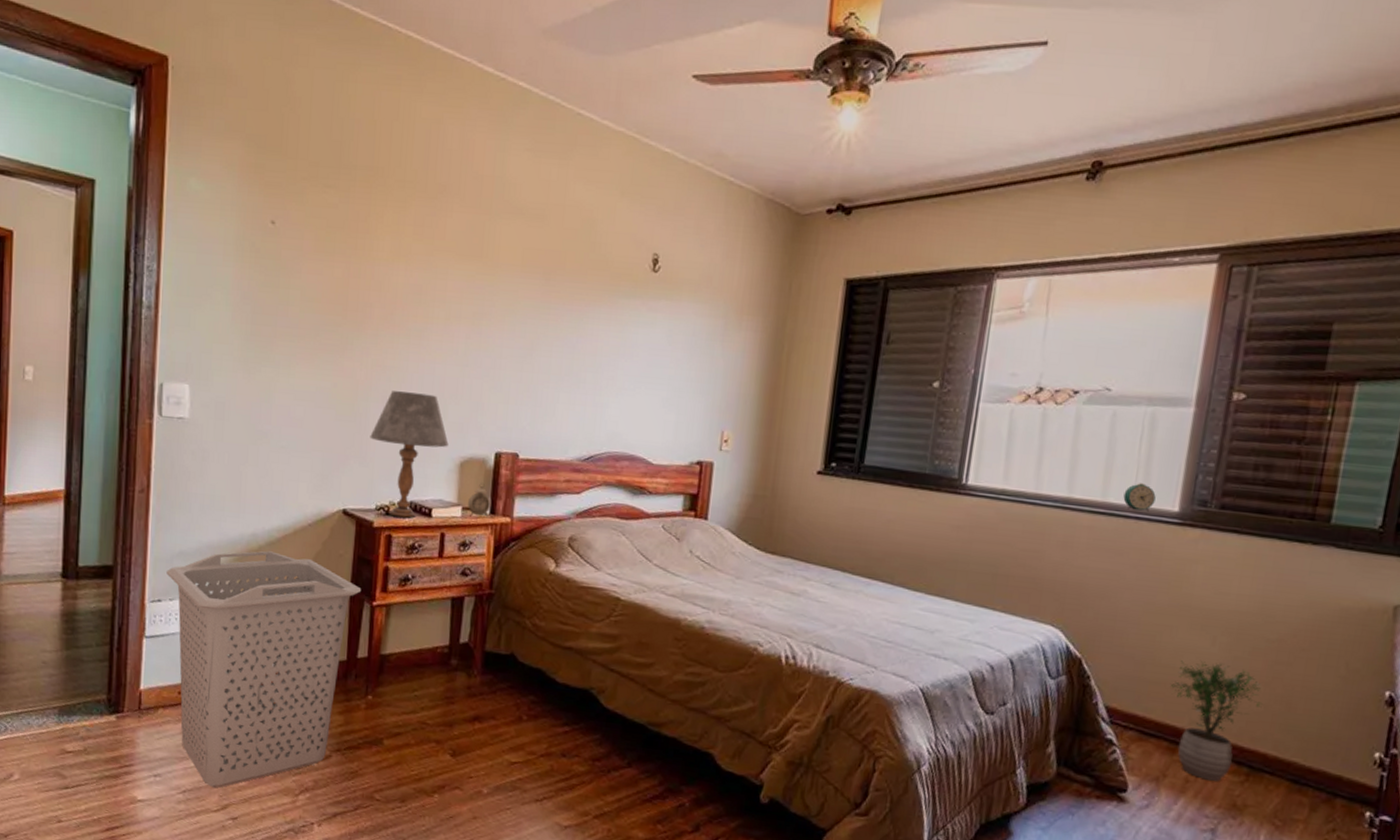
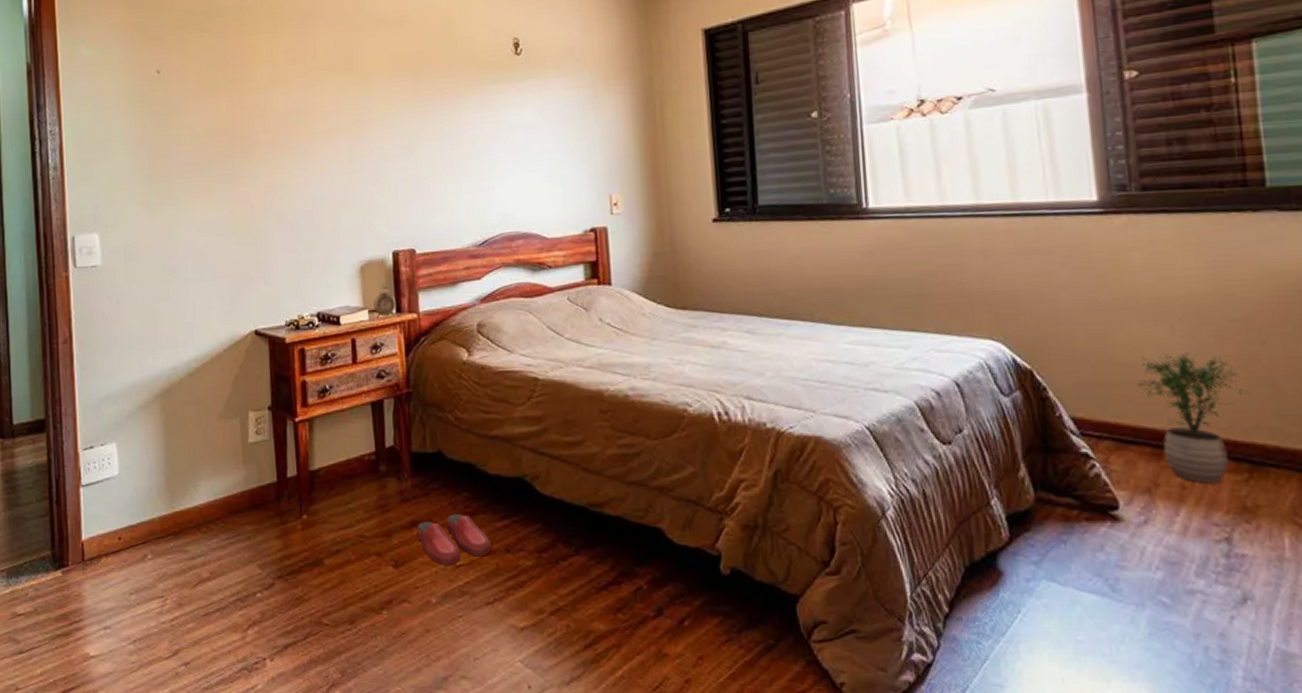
laundry basket: present [166,551,362,788] -> none [95,382,283,634]
table lamp: present [370,391,449,518] -> none [271,206,347,330]
slippers: none [478,714,549,761] -> present [417,513,492,565]
alarm clock: present [1123,483,1156,512] -> none [1034,178,1070,207]

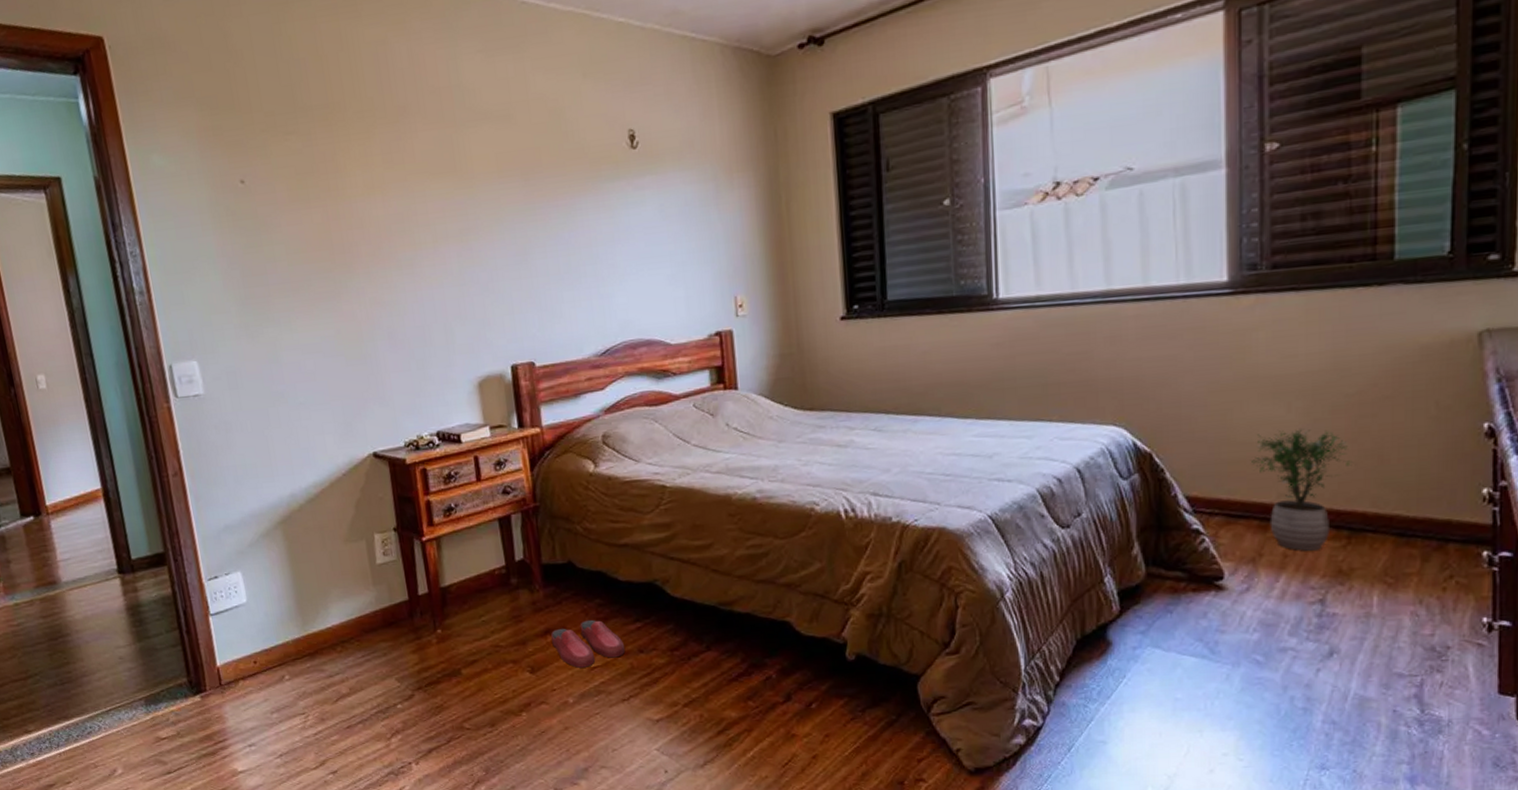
alarm clock: present [373,283,396,318] -> none [494,398,518,434]

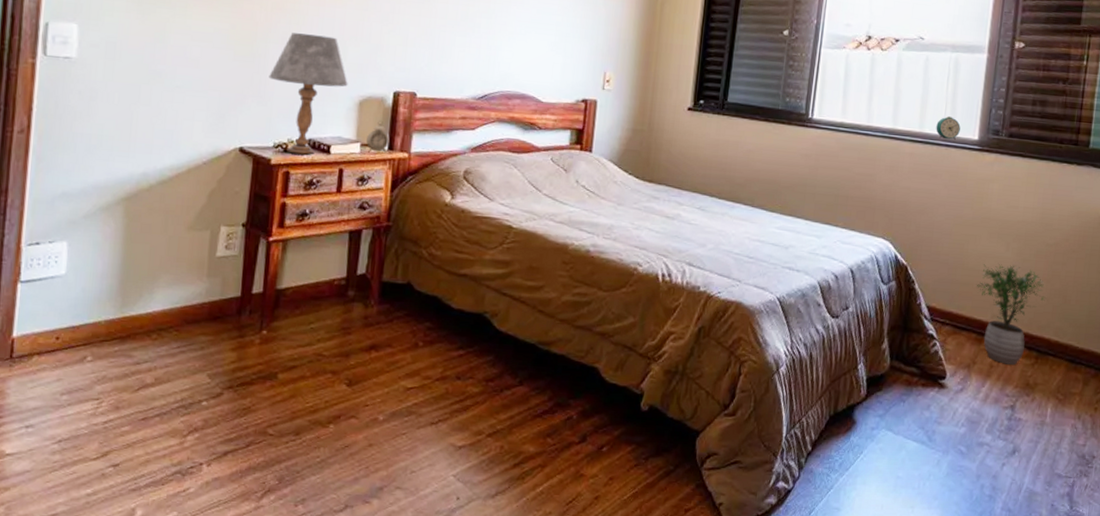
table lamp: none [383,320,463,450] -> present [268,33,348,155]
alarm clock: none [494,398,518,434] -> present [366,120,390,153]
slippers: present [551,619,626,668] -> none [375,341,445,387]
alarm clock: none [1166,259,1200,290] -> present [936,116,961,140]

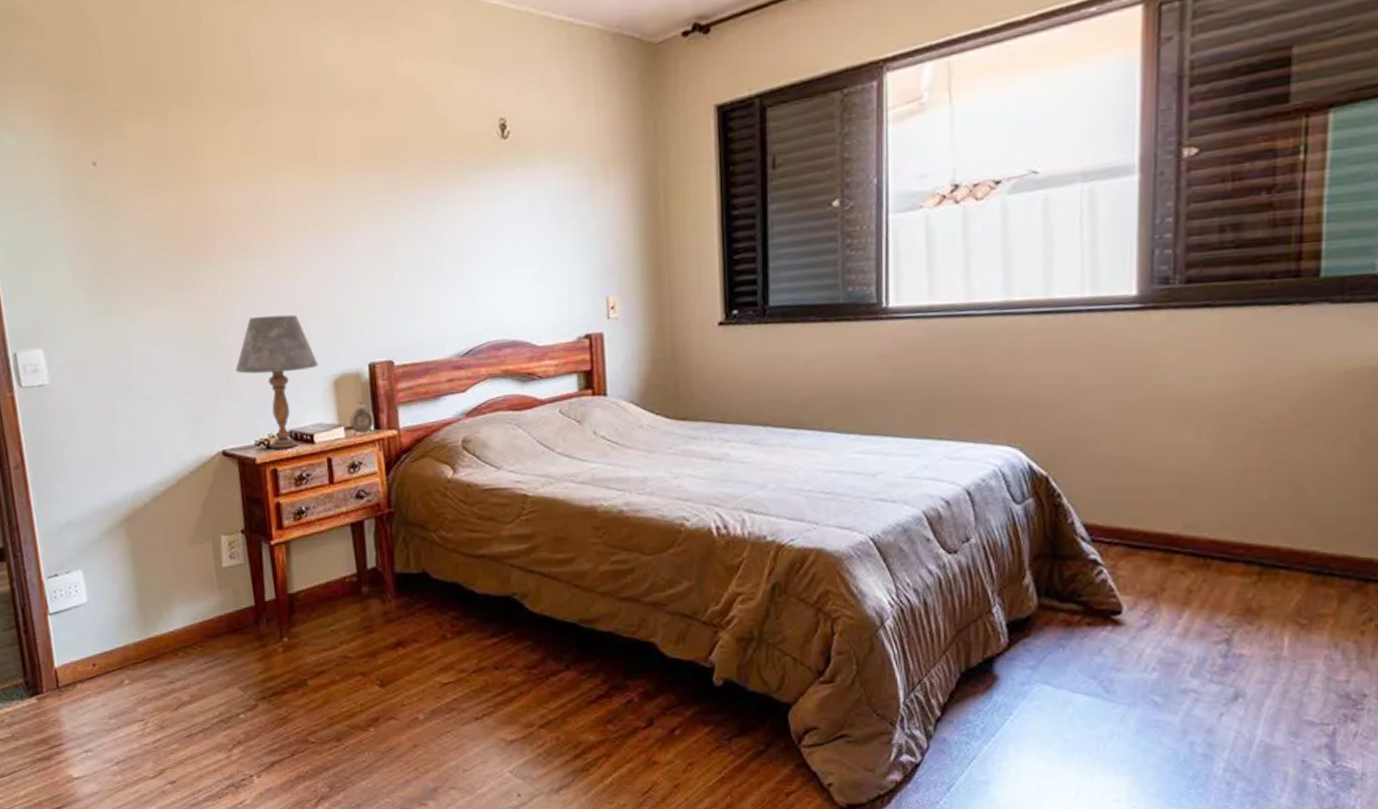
alarm clock: present [936,116,961,140] -> none [1070,270,1108,303]
potted plant: present [977,264,1047,365] -> none [1156,456,1268,587]

